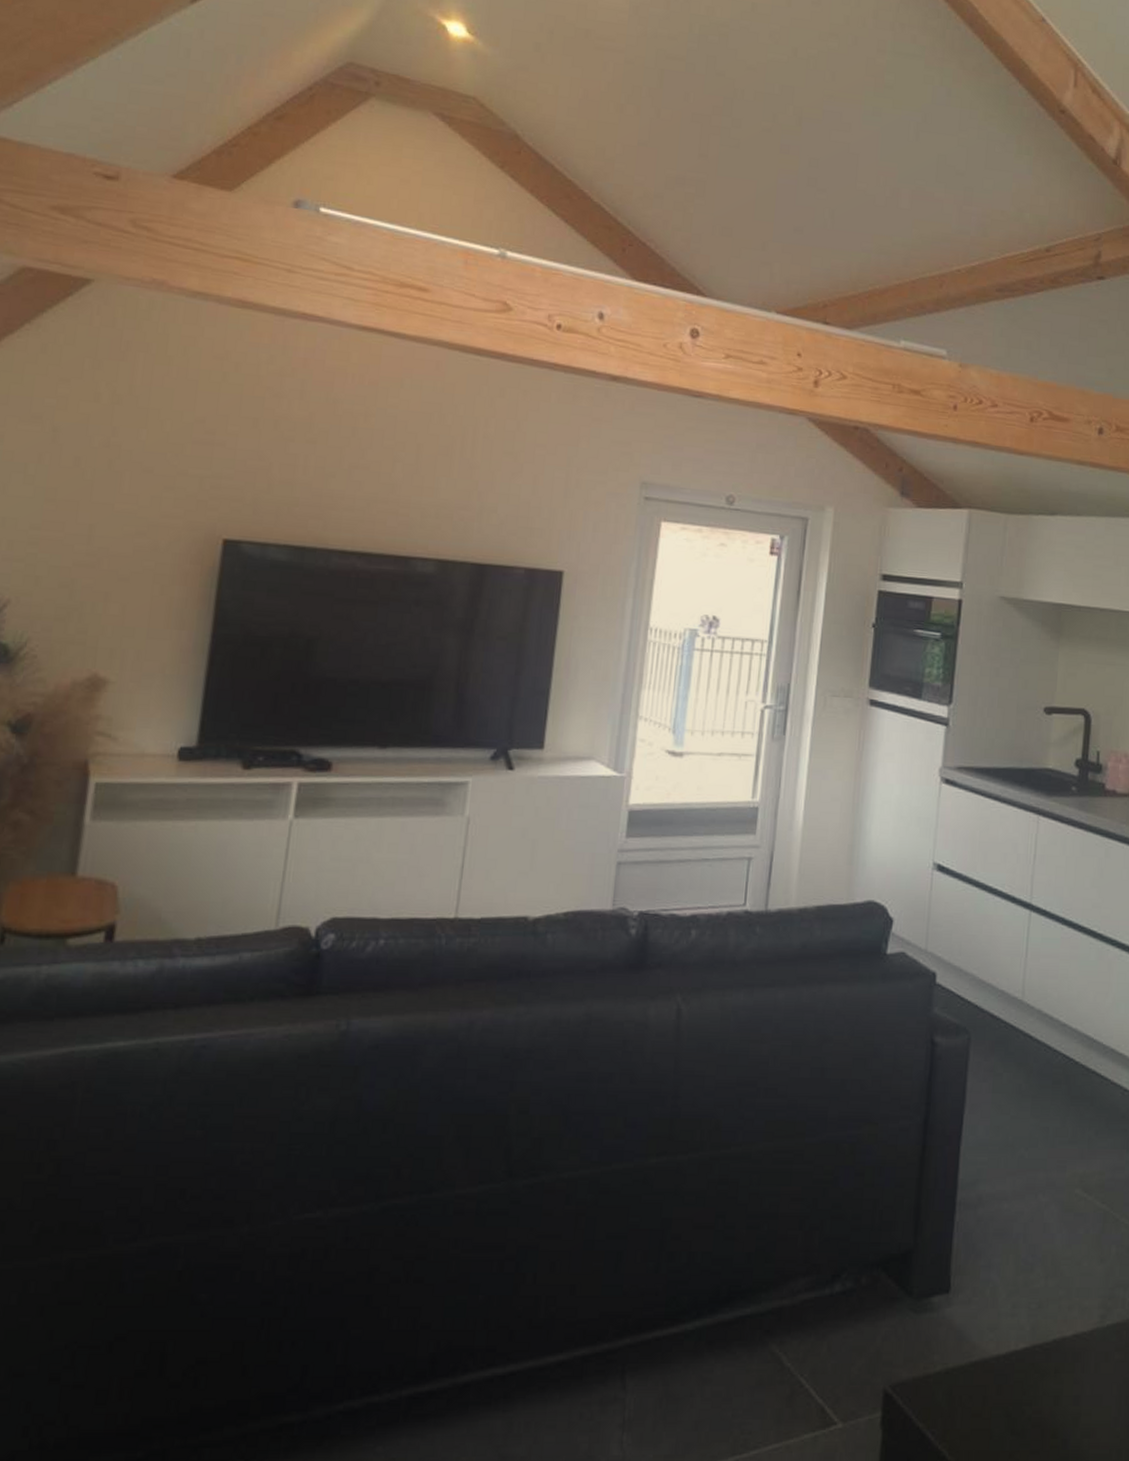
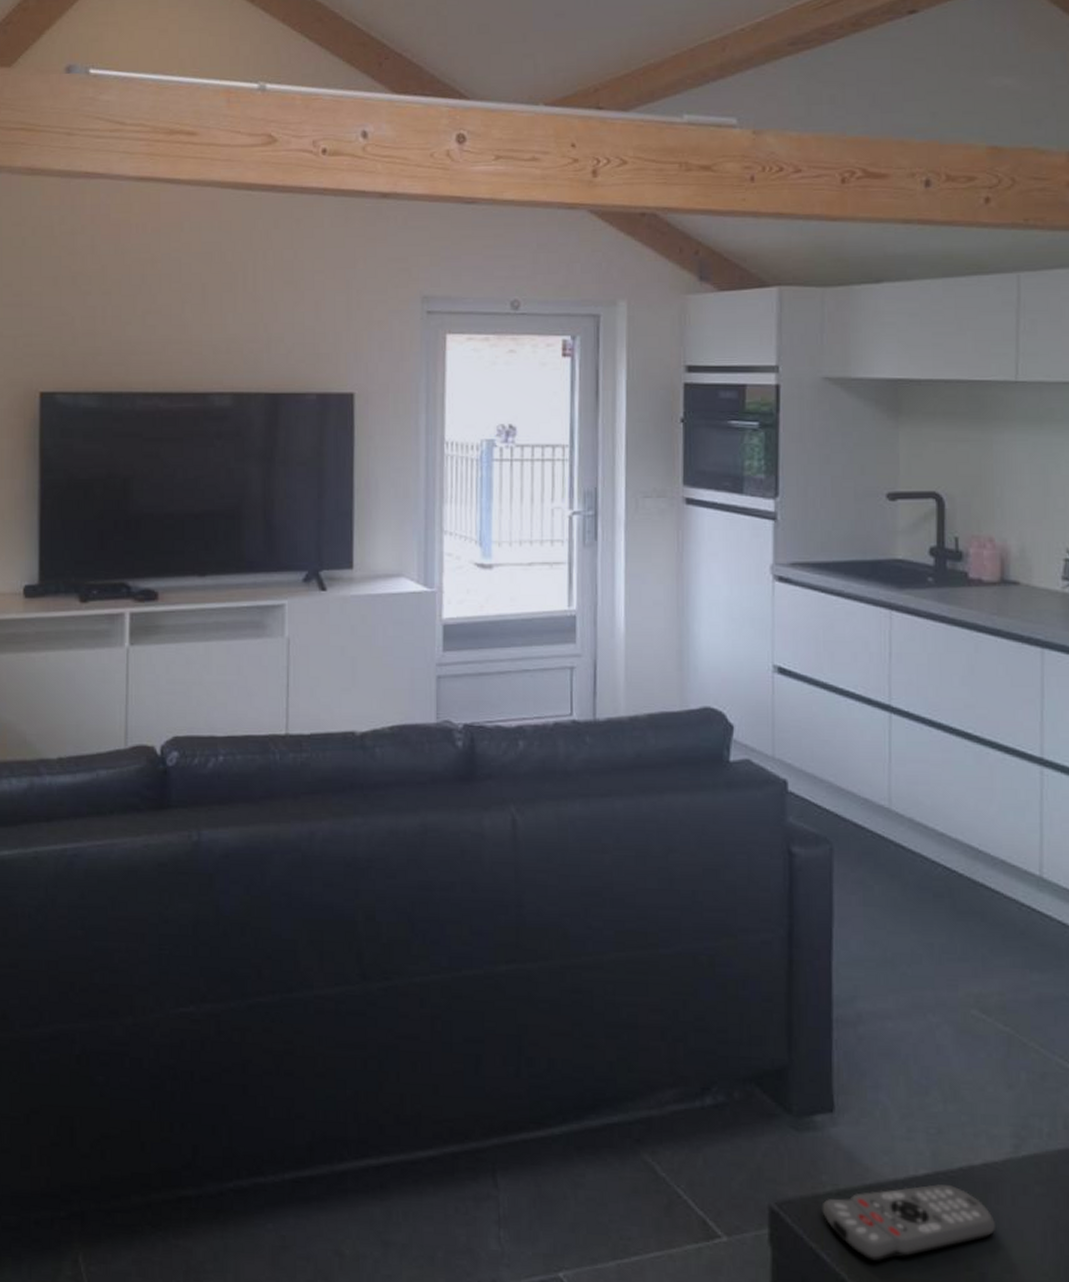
remote control: none [931,1357,1079,1436] -> present [822,1184,995,1261]

